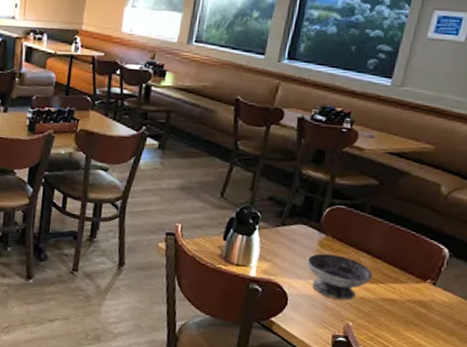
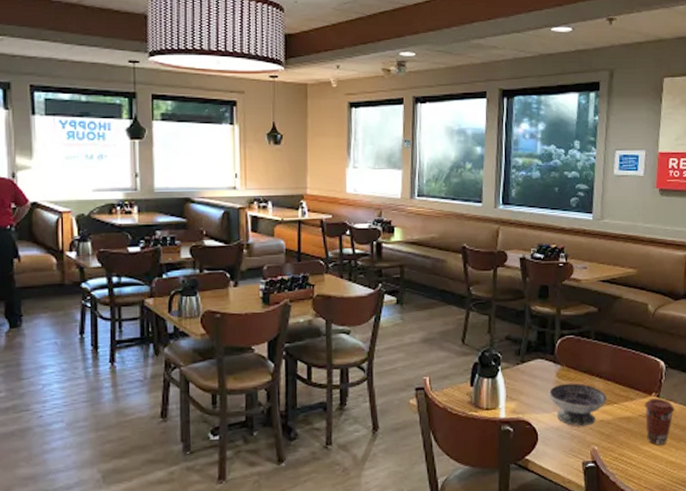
coffee cup: none [412,285,452,336] -> present [644,398,675,446]

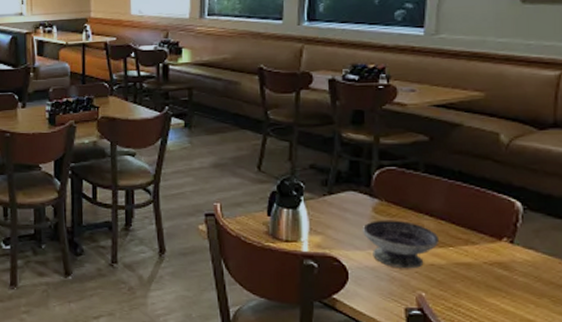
coffee cup: present [644,398,675,446] -> none [490,245,536,300]

